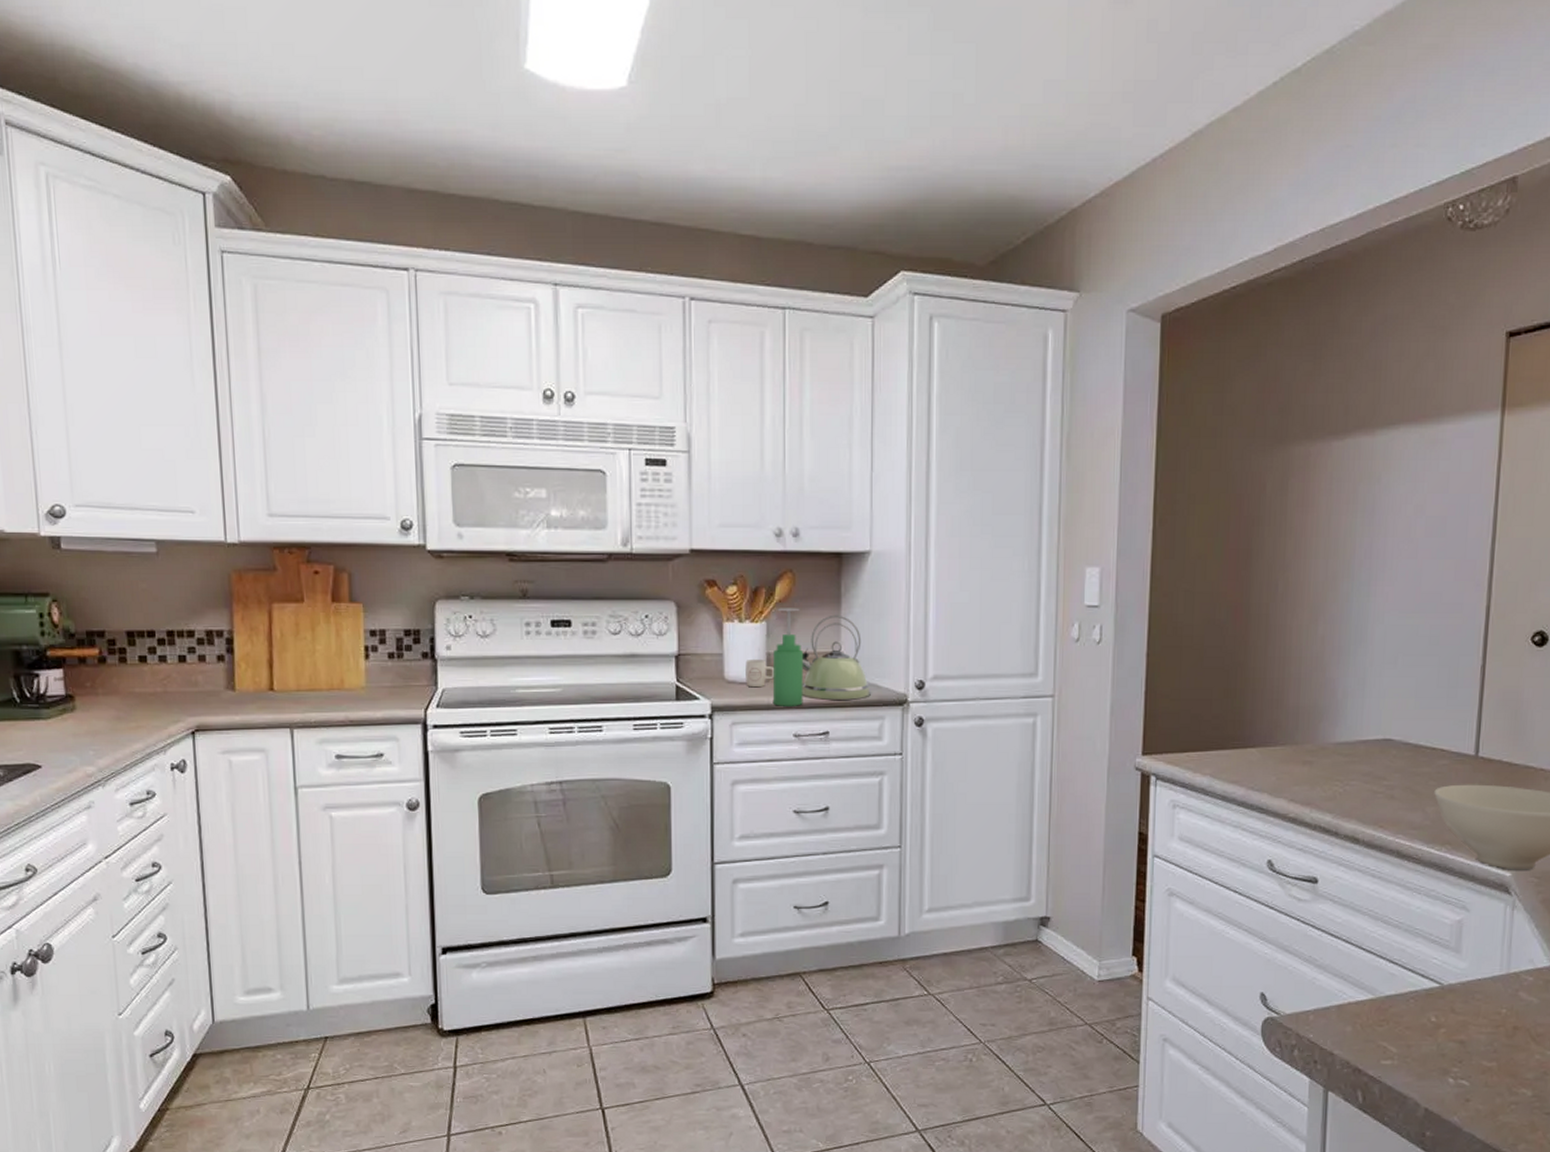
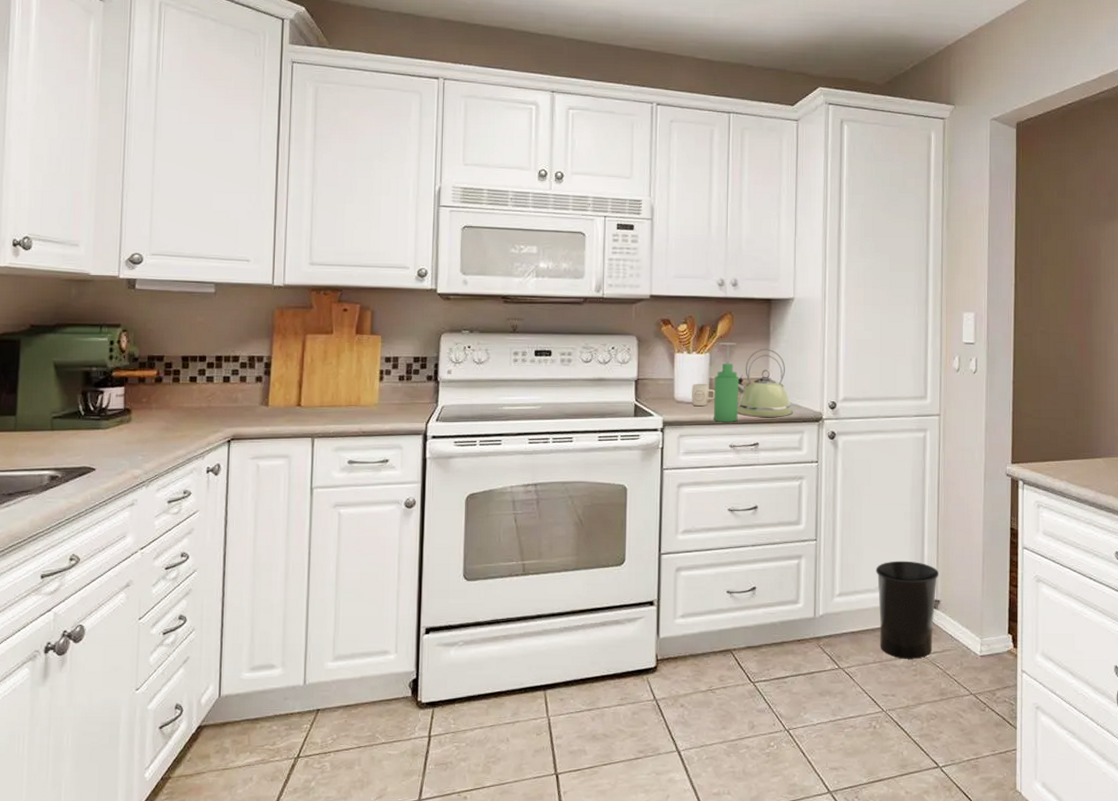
waste bin: none [972,871,1050,984] -> present [875,561,939,659]

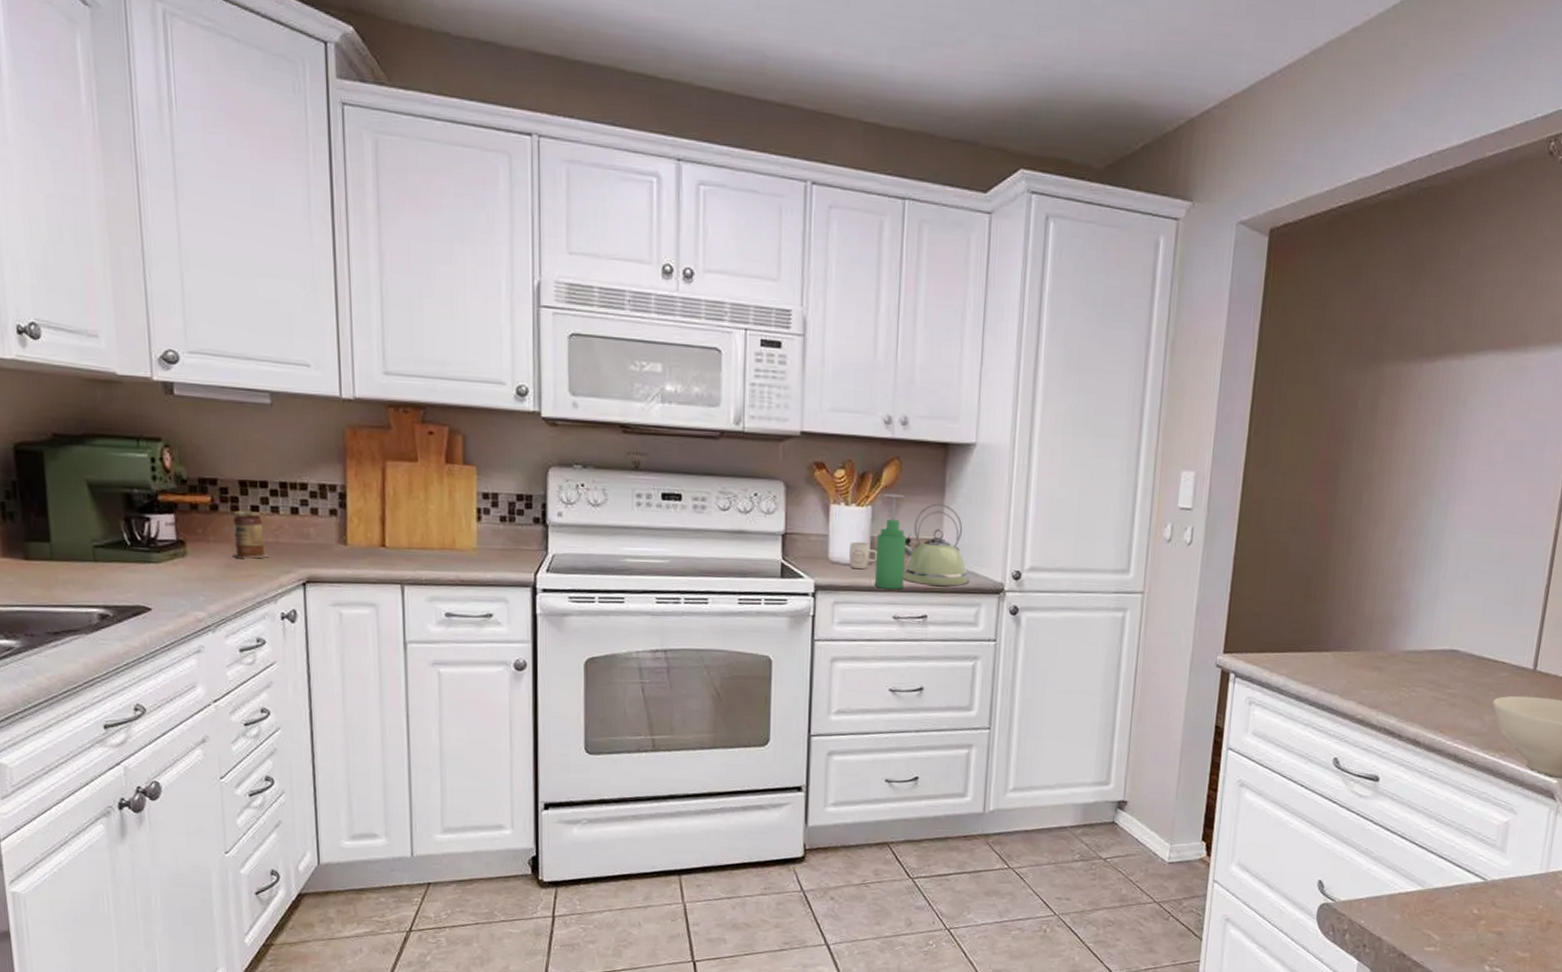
canister: none [170,382,202,422] -> present [232,511,270,559]
waste bin: present [875,561,939,659] -> none [1056,756,1129,862]

